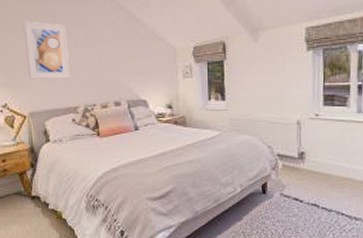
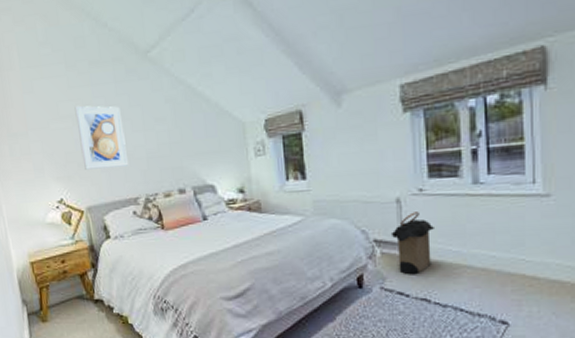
laundry hamper: none [291,133,327,184] -> present [390,212,436,275]

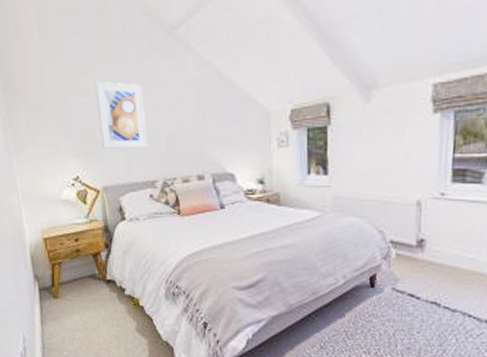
laundry hamper: present [390,212,436,275] -> none [408,216,454,278]

